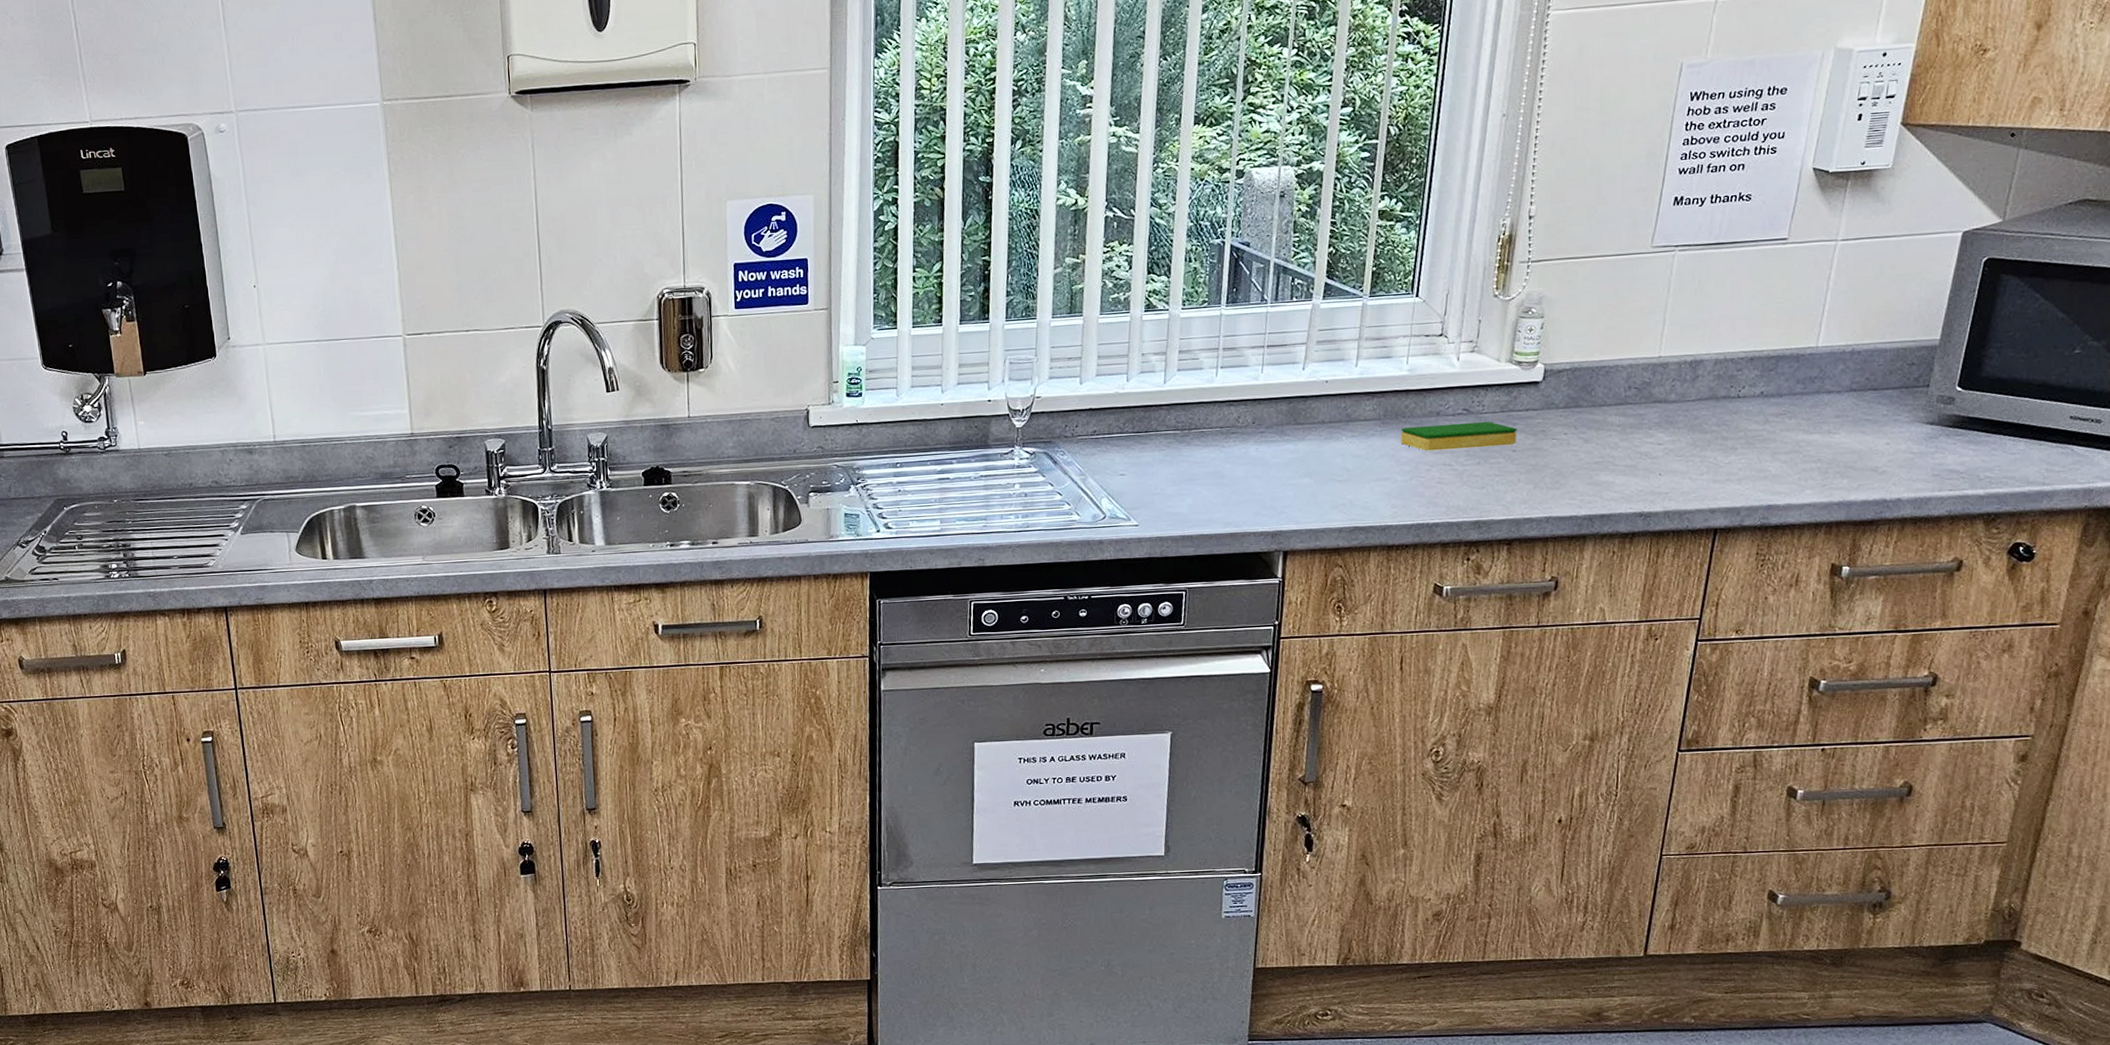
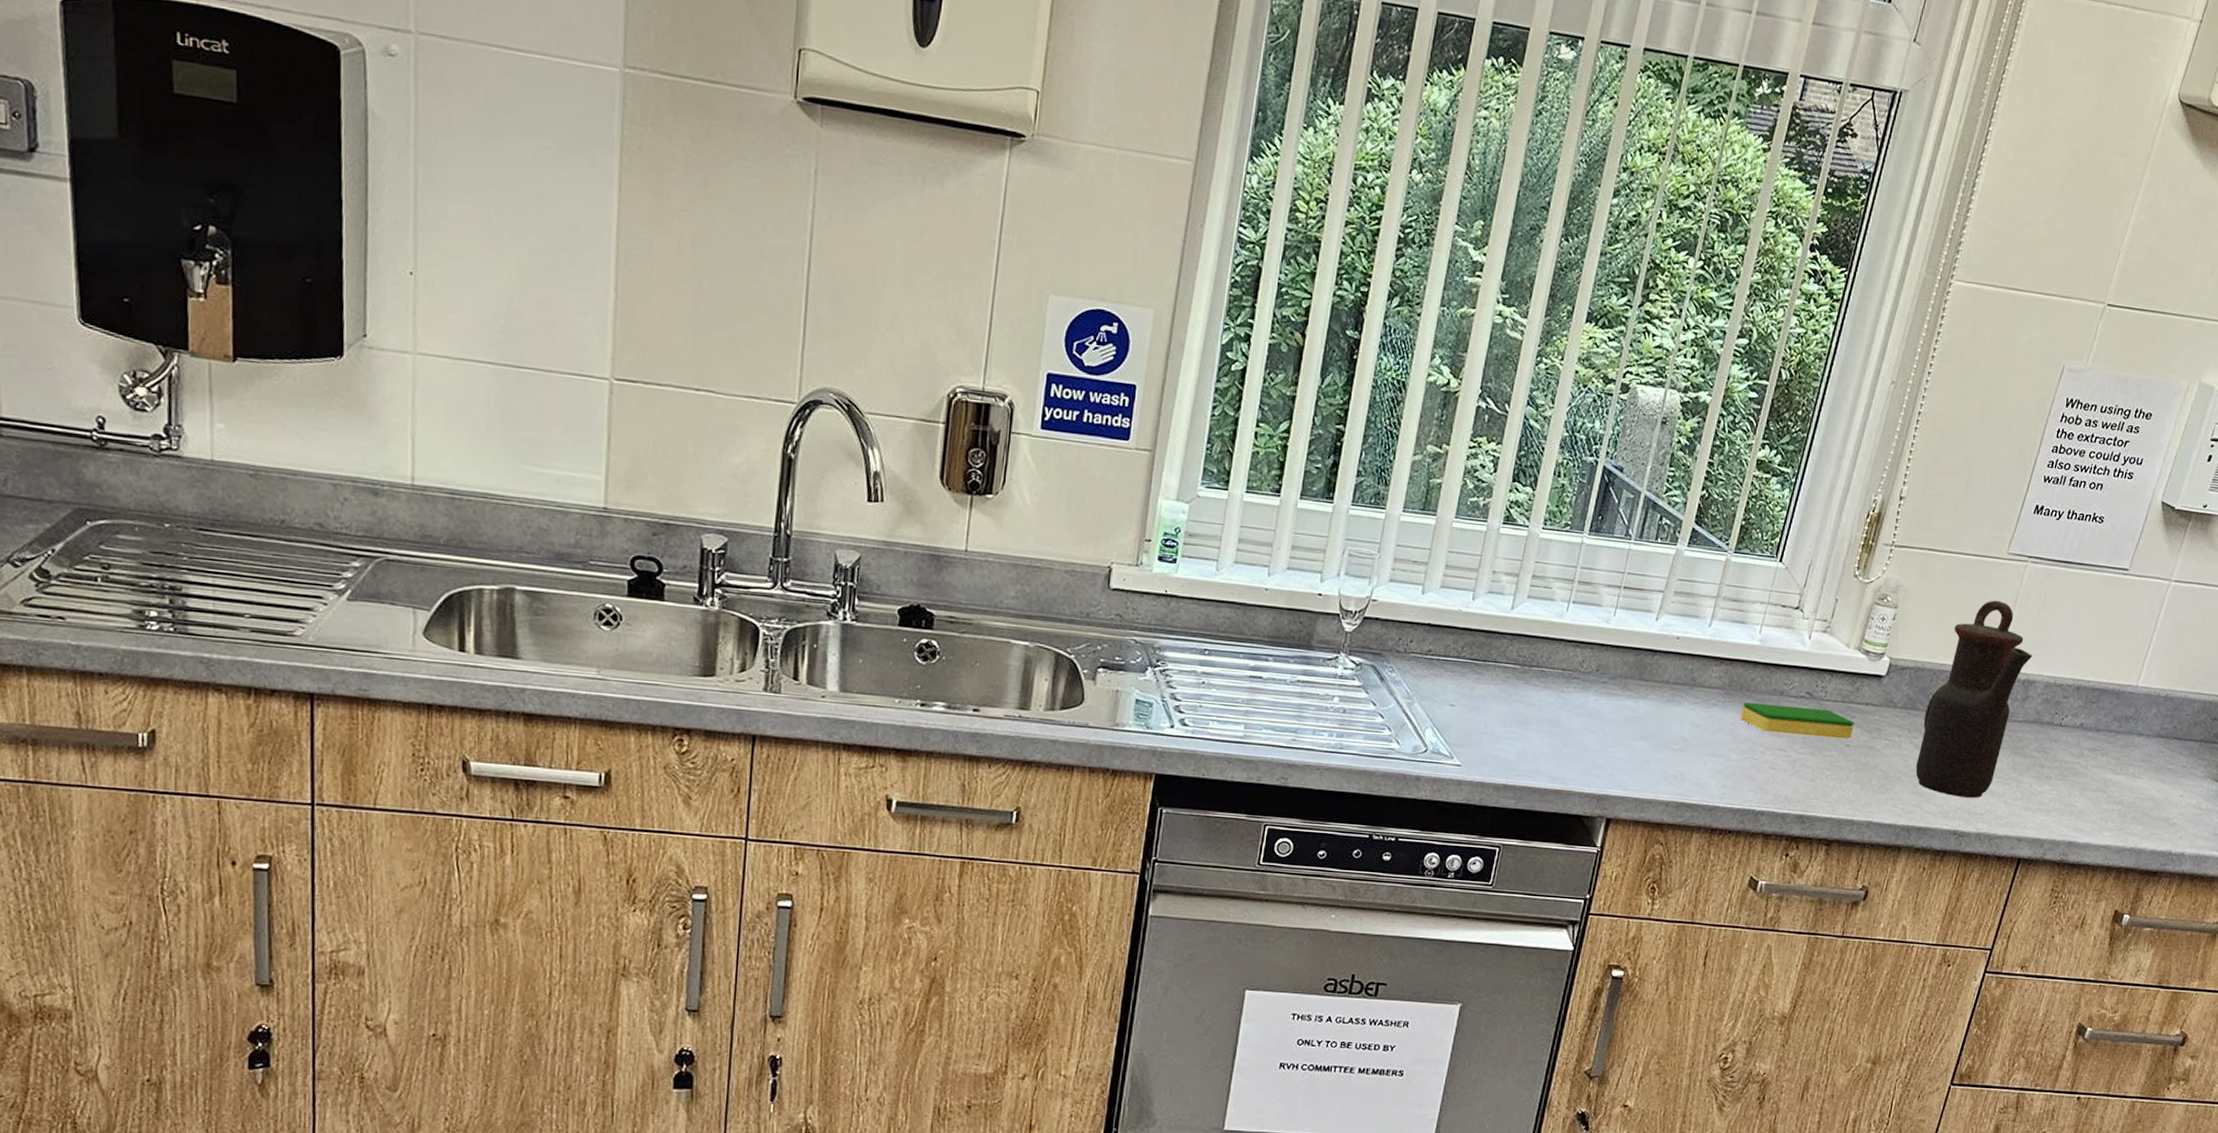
teapot: none [1589,292,1696,481] -> present [1915,600,2033,798]

